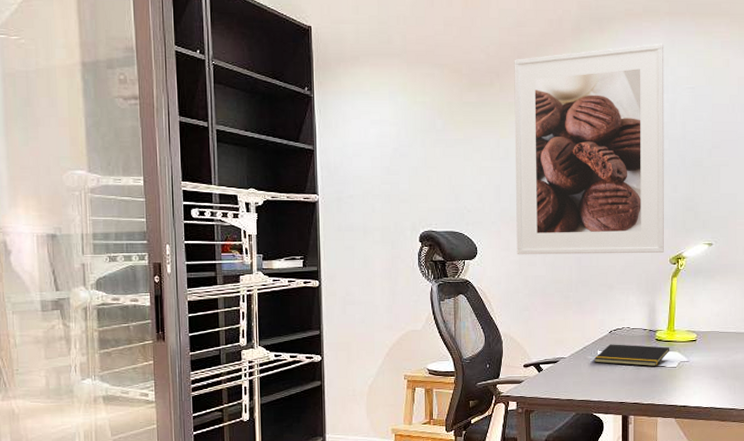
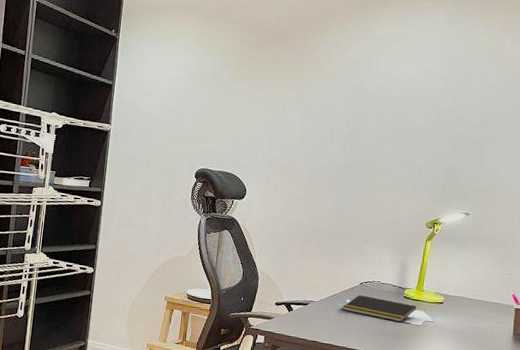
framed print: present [514,43,664,255] -> none [282,22,444,217]

